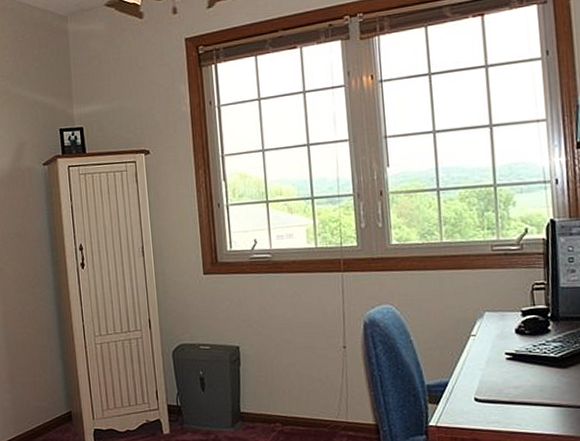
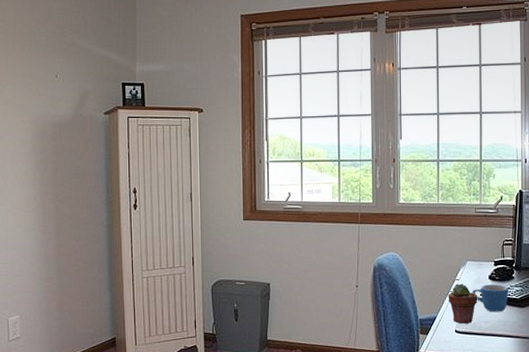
potted succulent: none [462,340,503,390] -> present [448,283,478,324]
mug: none [493,340,545,375] -> present [471,284,509,313]

